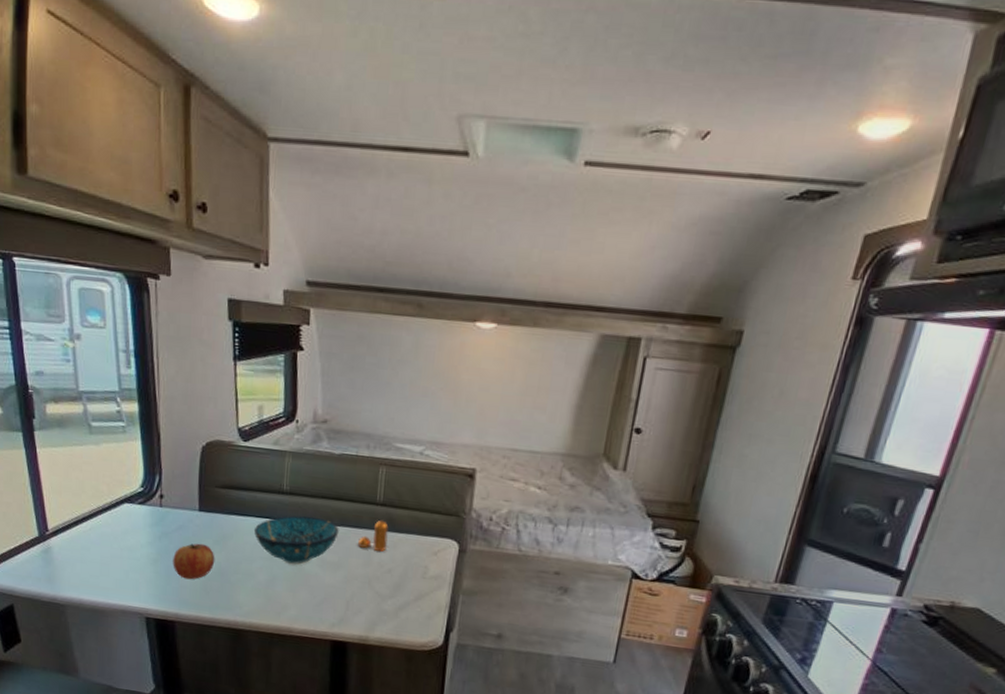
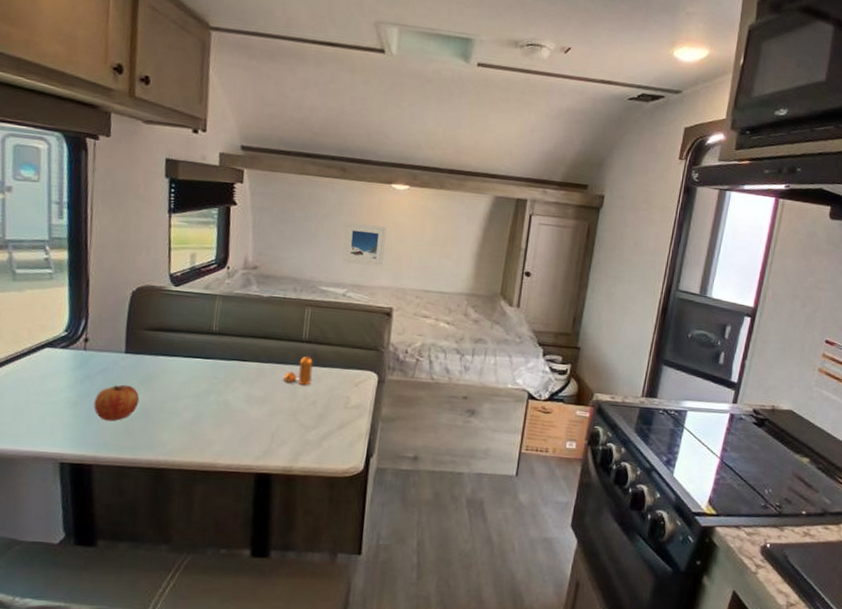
decorative bowl: present [253,515,339,565] -> none [181,354,266,401]
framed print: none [419,369,470,421] -> present [342,223,387,267]

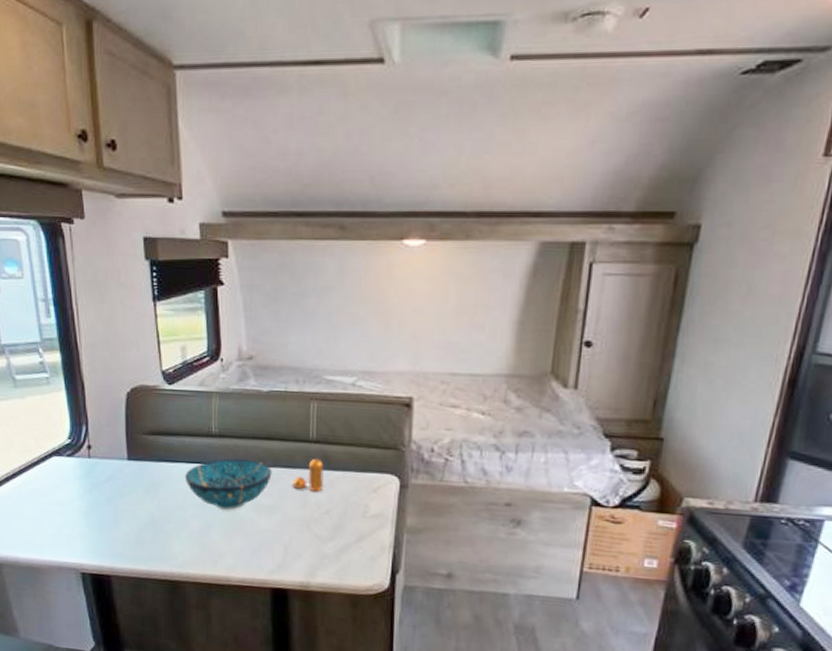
apple: present [94,384,140,422] -> none [105,493,147,532]
decorative bowl: none [181,354,266,401] -> present [184,458,272,510]
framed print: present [342,223,387,267] -> none [349,295,400,347]

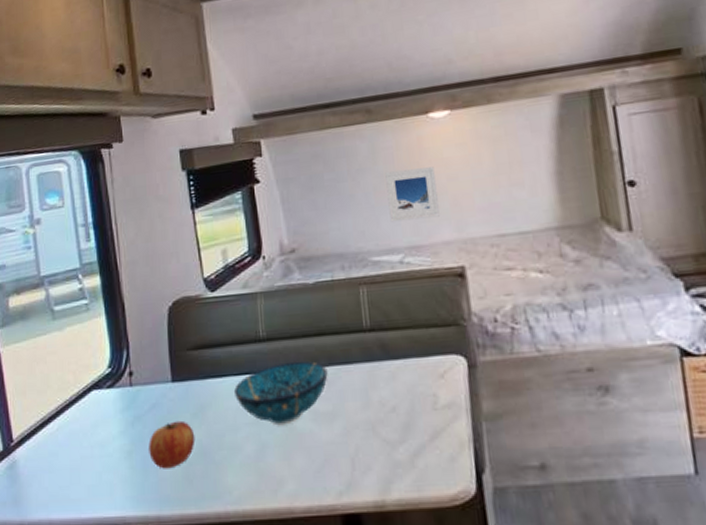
apple: none [105,493,147,532] -> present [148,420,195,469]
pepper shaker: present [293,458,325,492] -> none [351,348,386,387]
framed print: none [349,295,400,347] -> present [385,167,440,222]

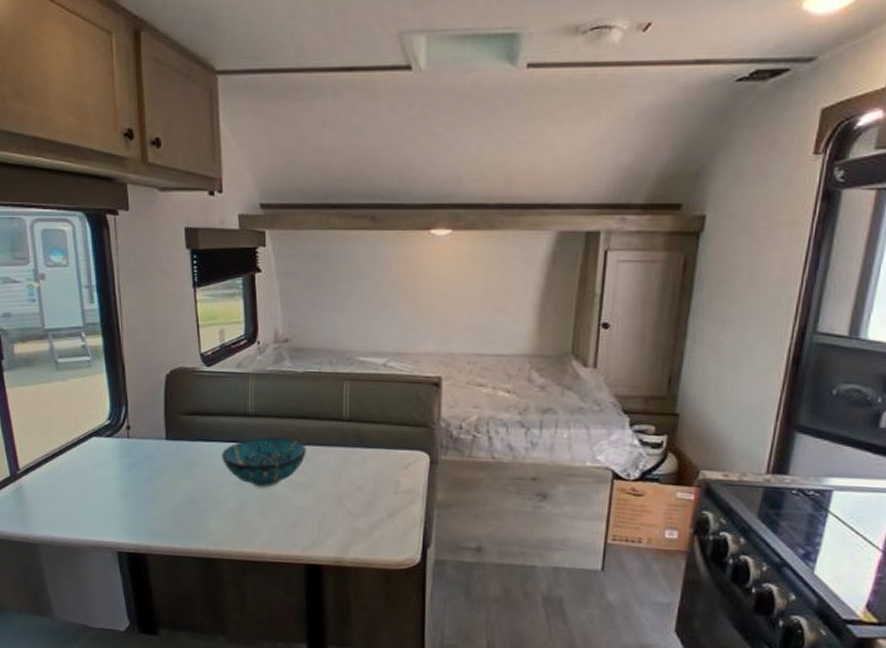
apple: present [148,420,195,469] -> none [142,472,184,510]
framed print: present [385,167,440,222] -> none [380,281,428,329]

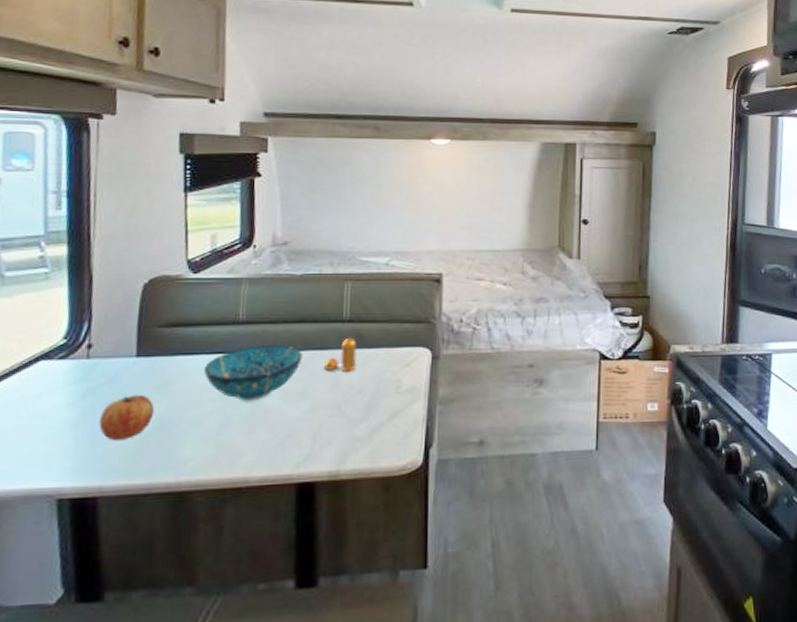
apple: none [142,472,184,510] -> present [99,394,155,441]
pepper shaker: none [327,436,357,468] -> present [324,337,357,371]

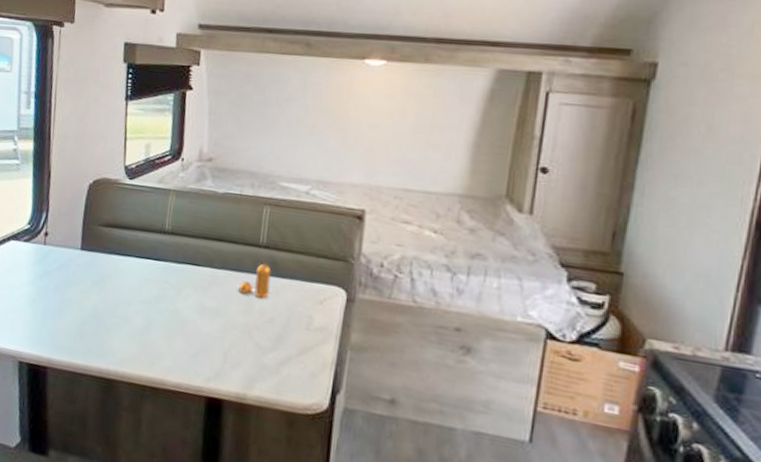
apple: present [99,394,155,441] -> none [50,283,93,323]
decorative bowl: present [203,344,303,401] -> none [133,256,220,310]

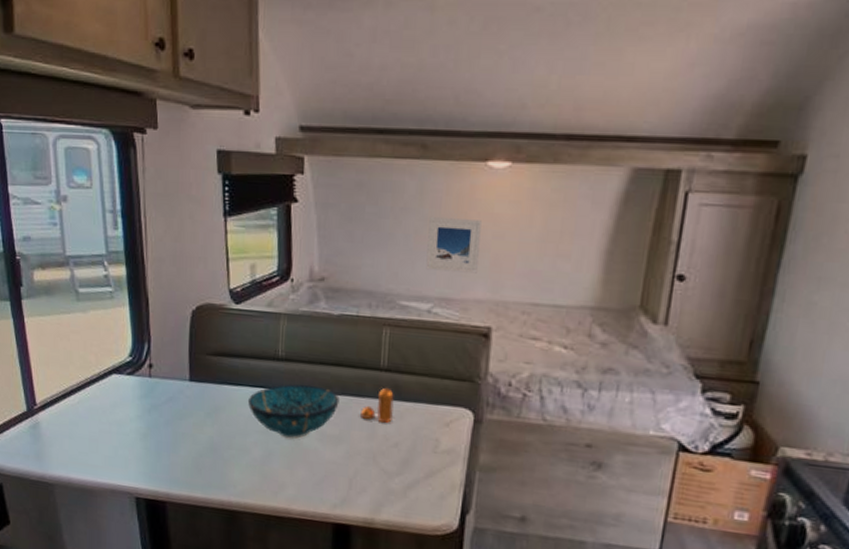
decorative bowl: none [133,256,220,310] -> present [247,384,340,439]
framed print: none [305,107,358,160] -> present [426,217,482,274]

